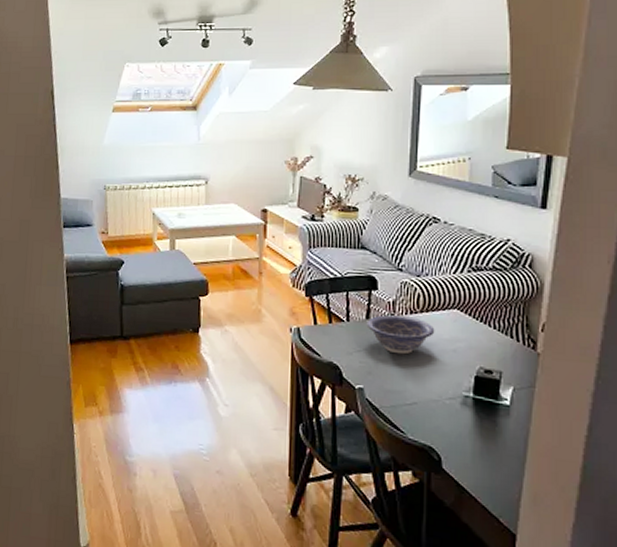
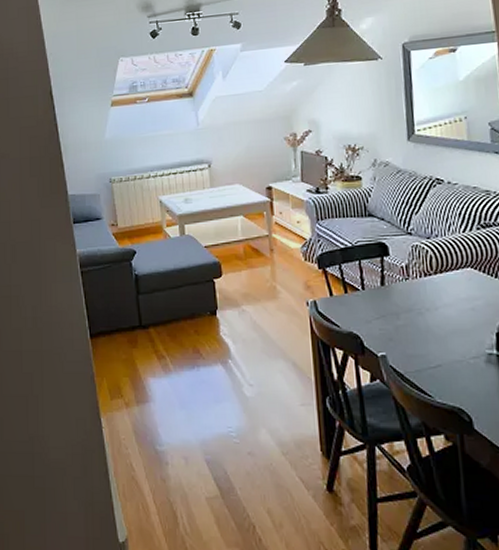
decorative bowl: present [366,315,435,355] -> none [382,279,452,318]

